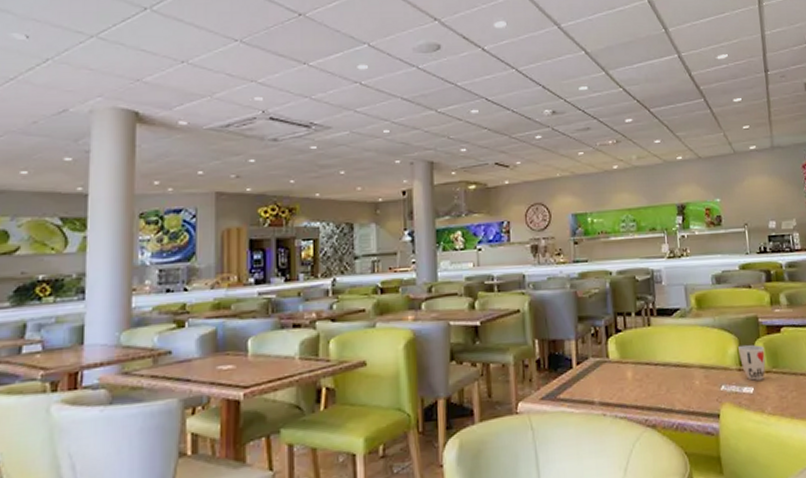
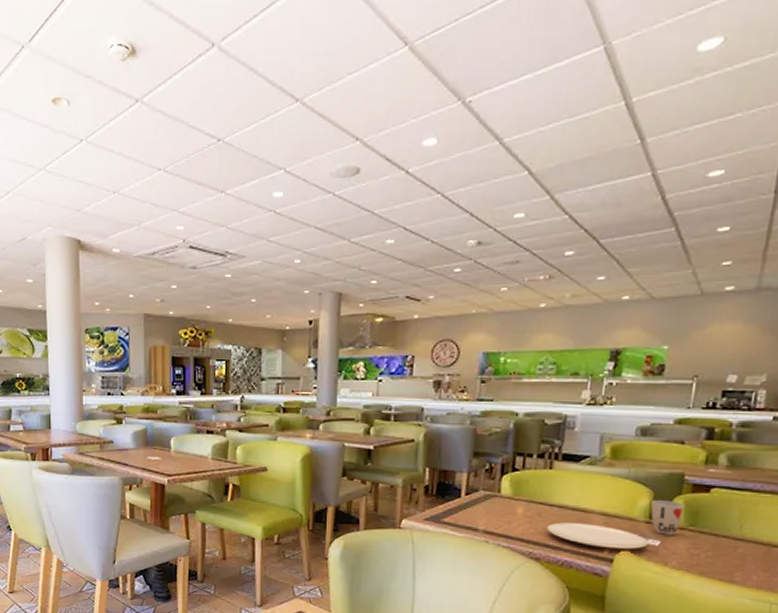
plate: none [656,379,745,404] -> present [547,522,649,550]

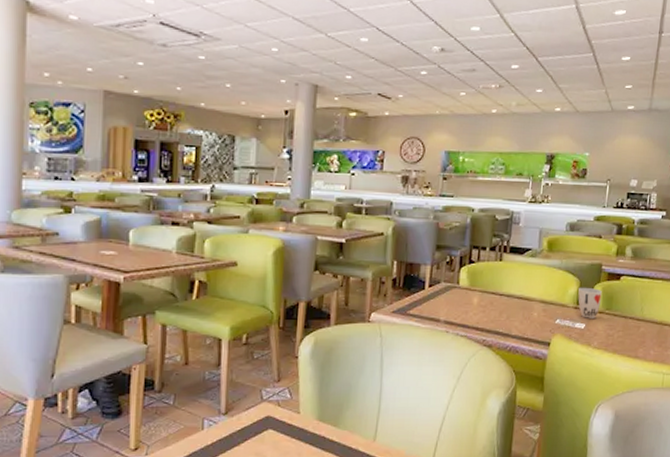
plate: present [547,522,649,550] -> none [497,310,576,334]

